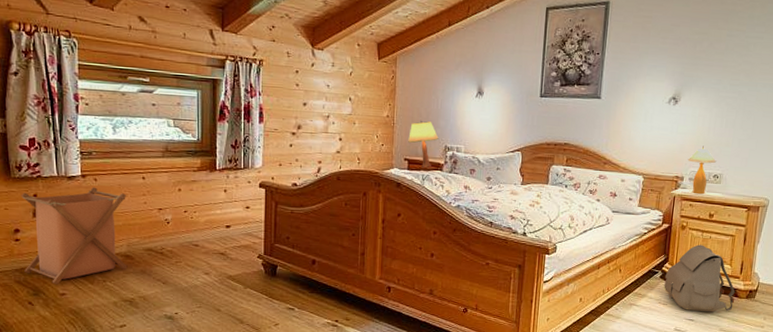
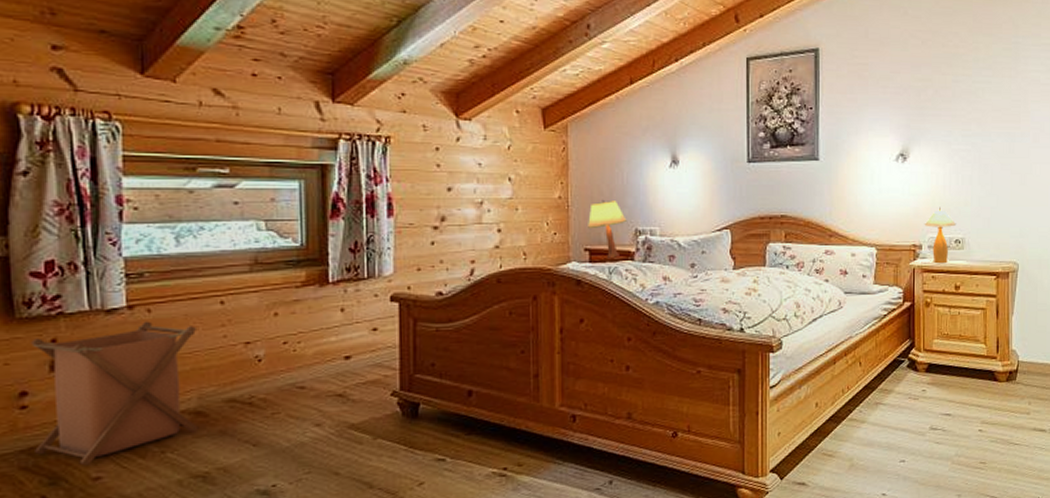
satchel: present [664,244,735,313] -> none [913,323,995,404]

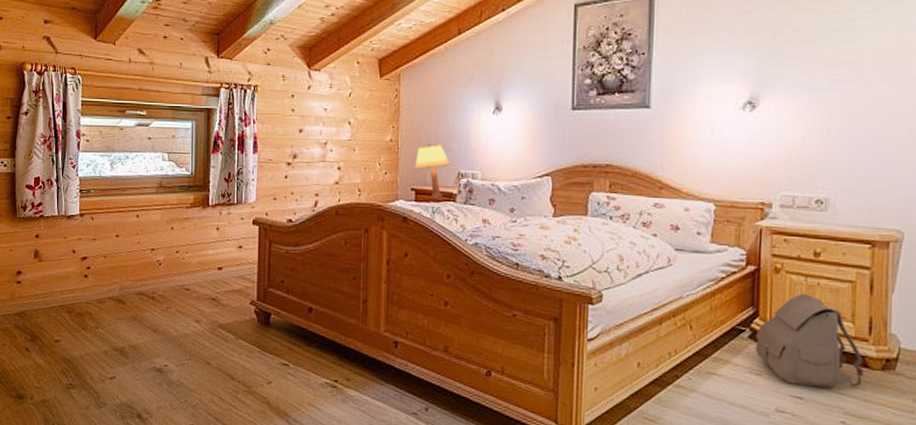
laundry basket: present [30,321,199,466] -> none [24,226,120,331]
satchel: none [913,323,995,404] -> present [755,293,865,389]
table lamp: present [924,207,957,264] -> none [775,162,819,226]

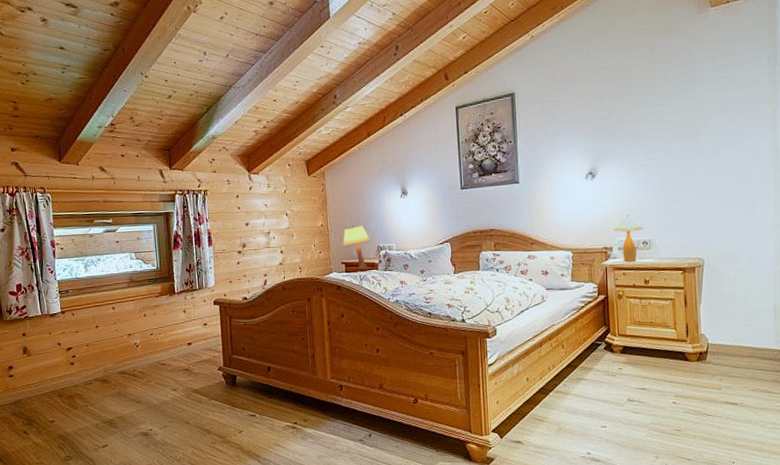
satchel: present [755,293,865,389] -> none [609,312,686,380]
table lamp: none [775,162,819,226] -> present [613,214,644,263]

